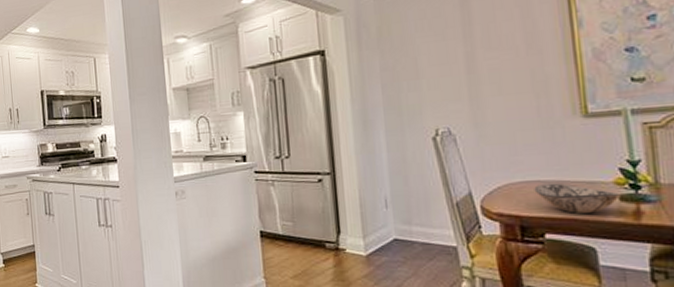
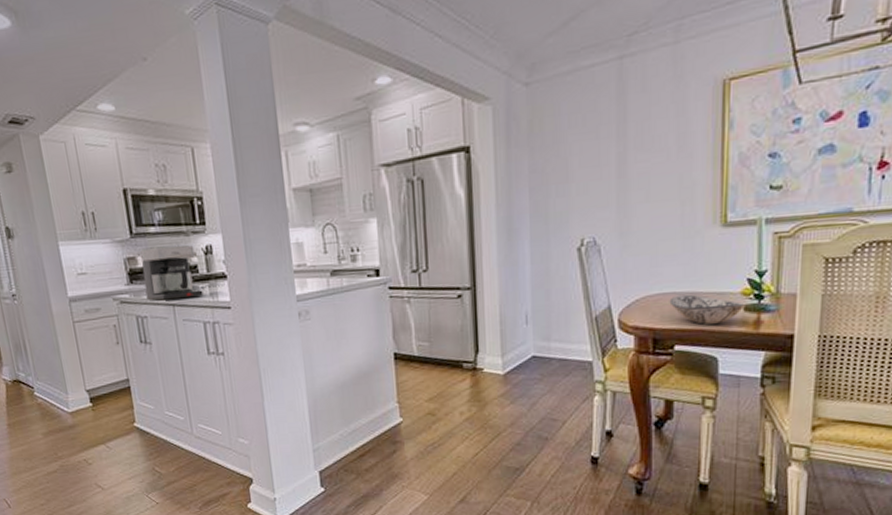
coffee maker: none [50,134,98,180] -> present [140,245,204,302]

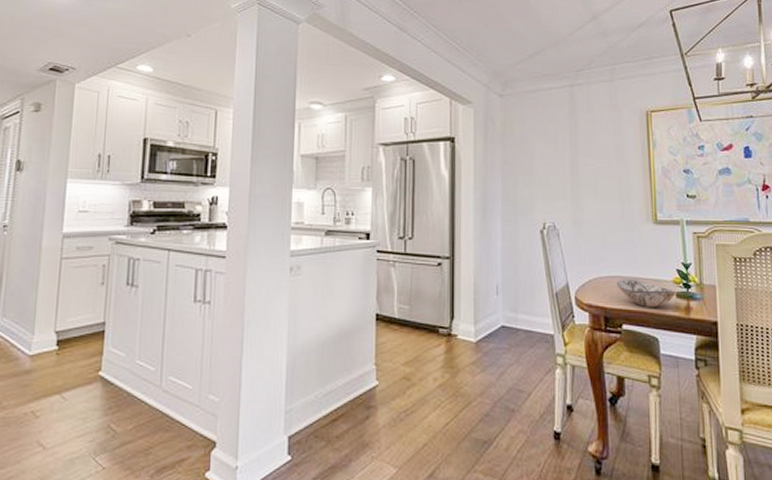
coffee maker: present [140,245,204,302] -> none [143,193,201,246]

